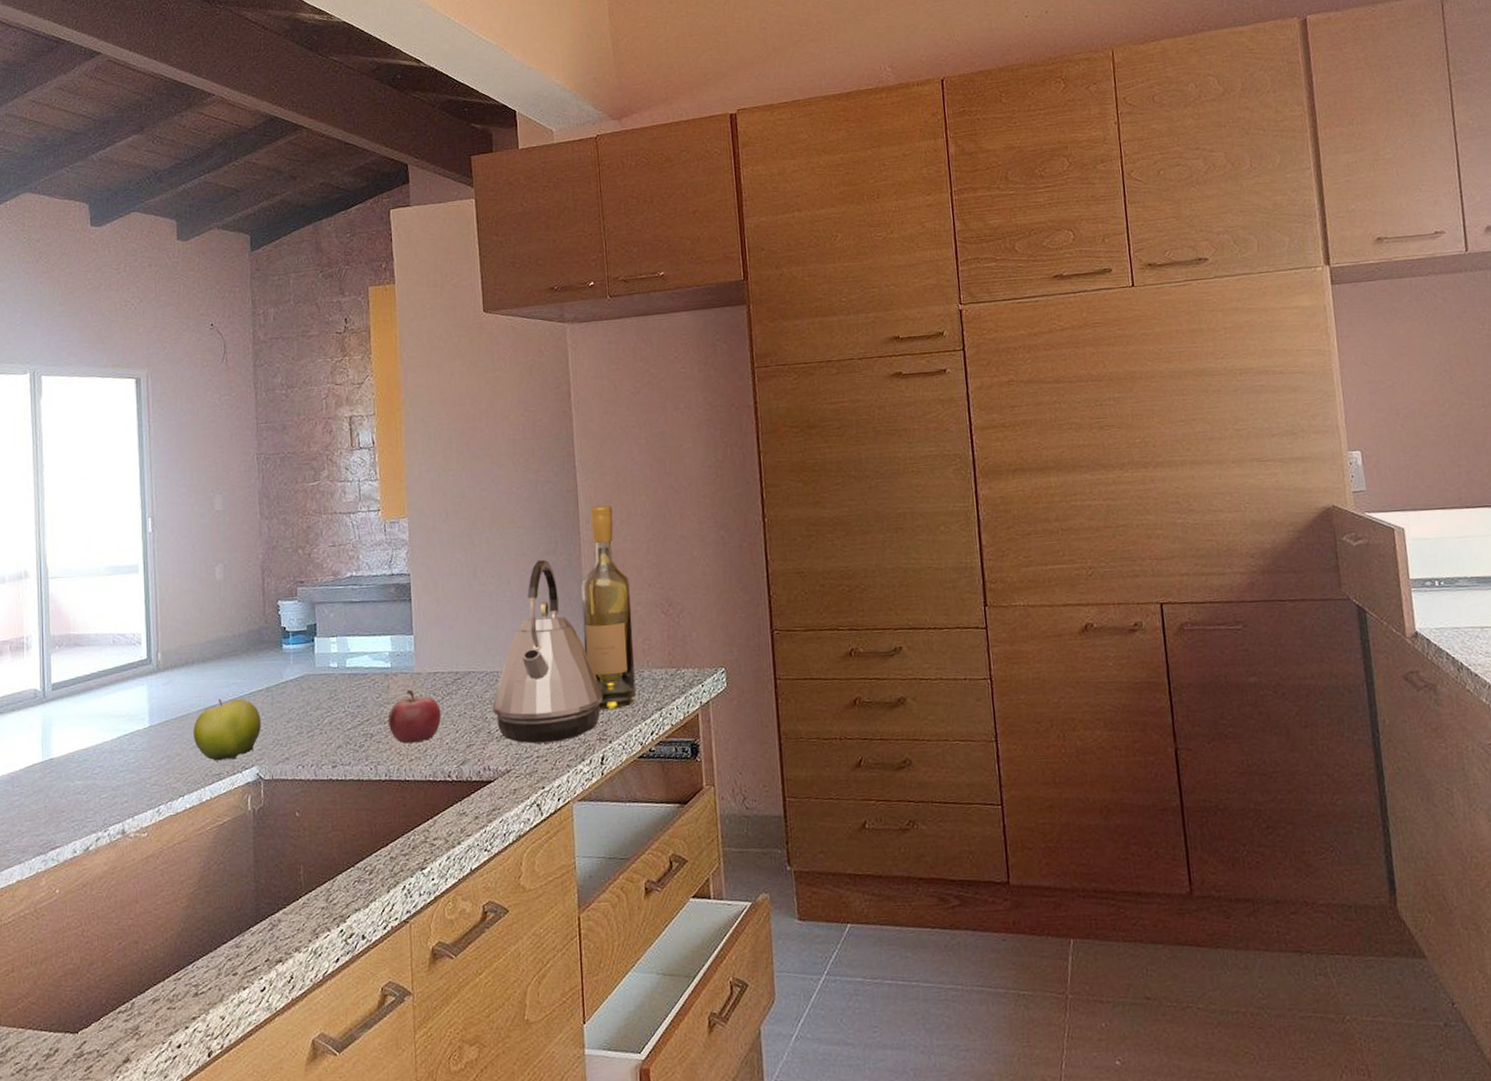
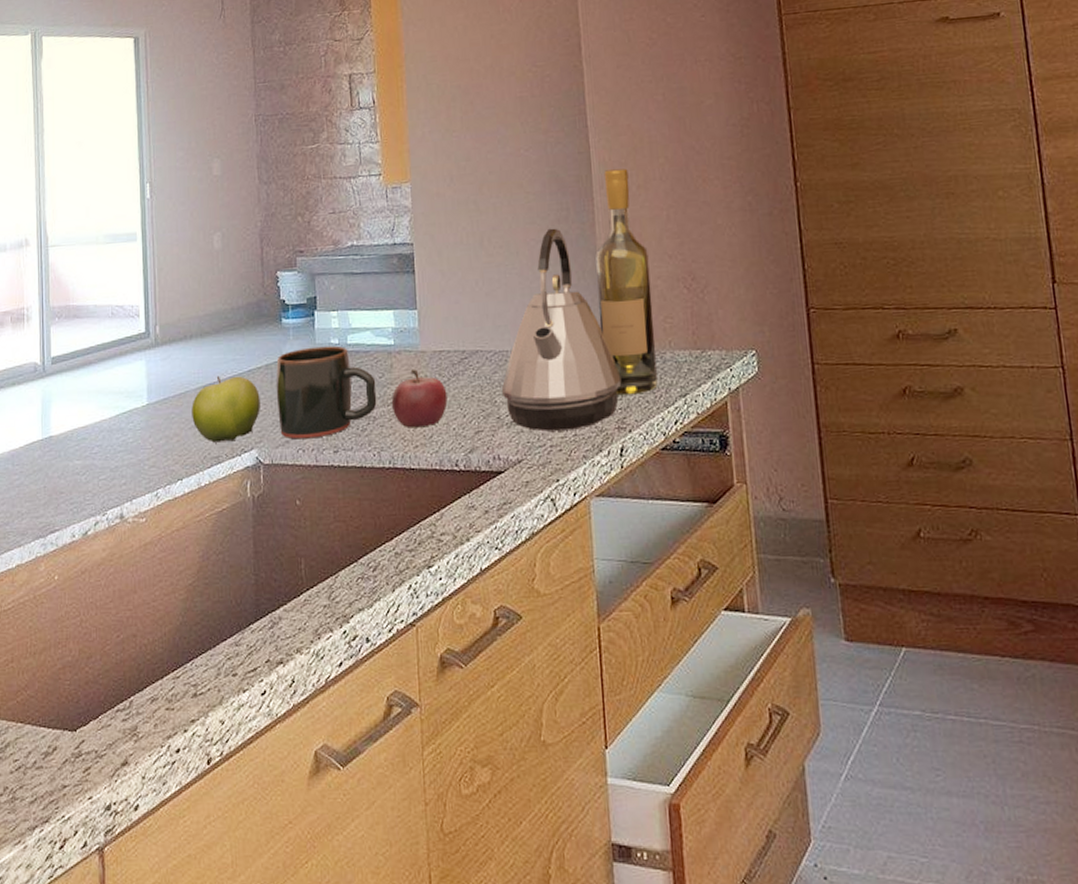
mug: none [276,669,374,756] -> present [276,345,377,440]

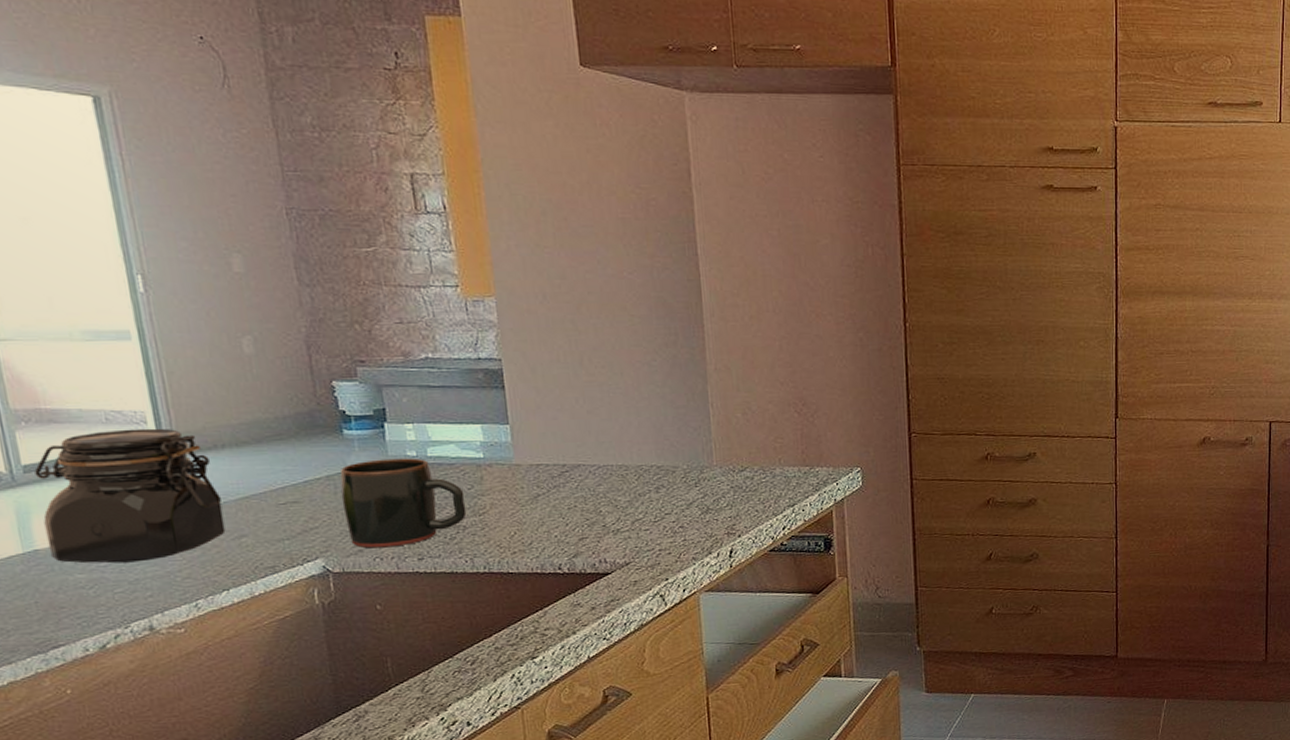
jar: none [59,321,185,451] -> present [34,428,226,564]
fruit: present [192,375,260,443] -> none [232,486,324,553]
fruit: present [391,369,448,428] -> none [483,481,548,536]
kettle: present [501,228,622,432] -> none [606,351,732,538]
bottle: present [595,168,658,396] -> none [705,299,767,506]

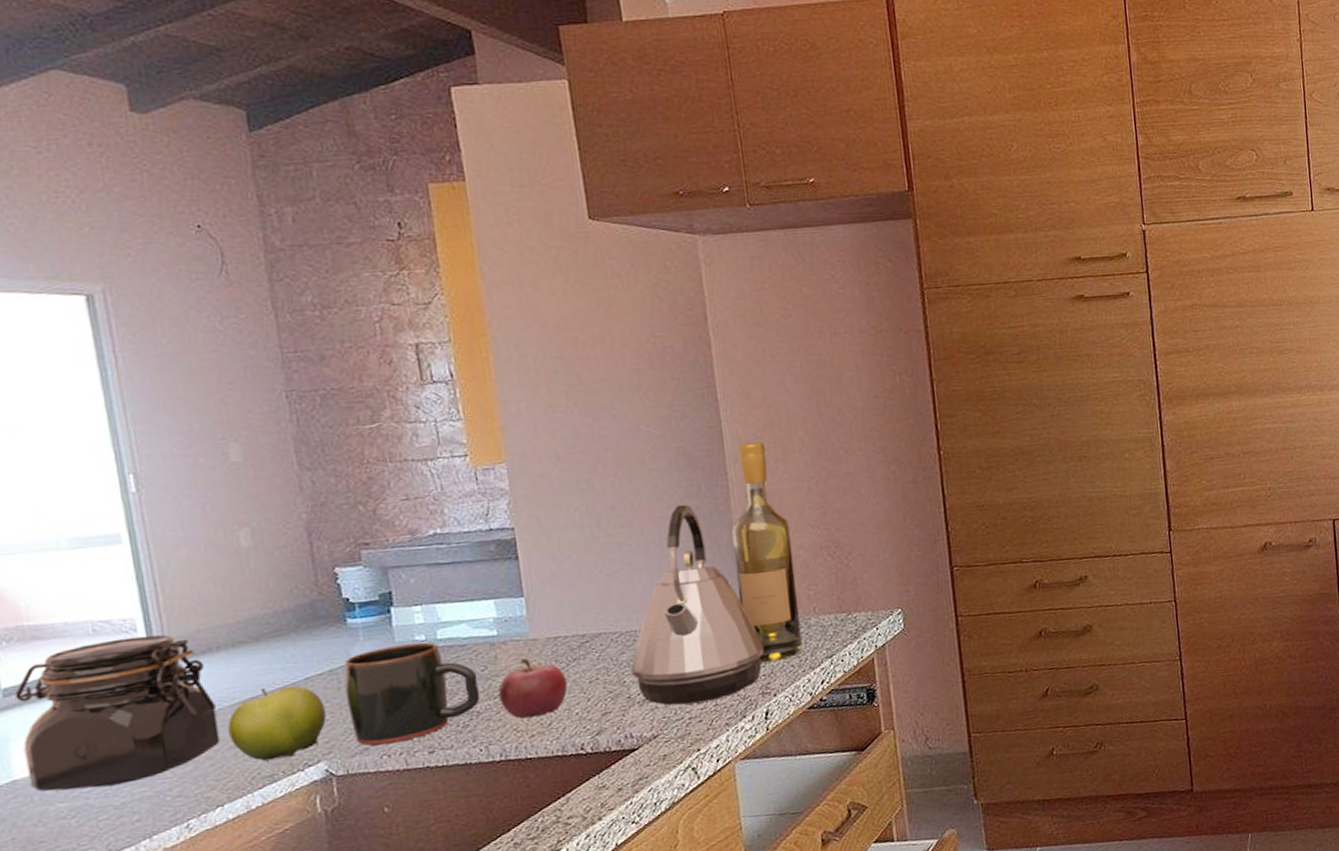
fruit: none [232,486,324,553] -> present [228,685,326,761]
fruit: none [483,481,548,536] -> present [498,658,568,718]
kettle: none [606,351,732,538] -> present [630,504,765,706]
bottle: none [705,299,767,506] -> present [731,442,803,662]

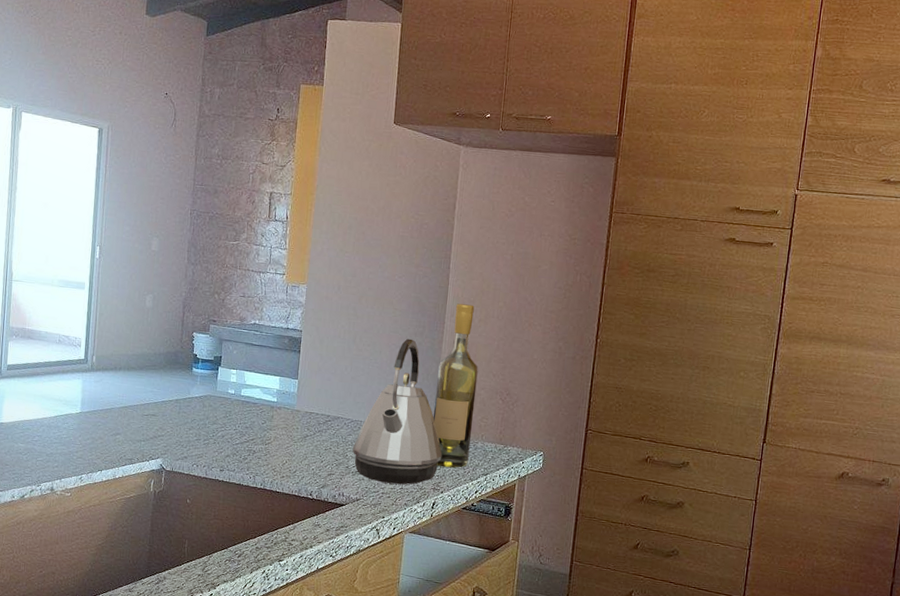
jar: present [15,634,220,792] -> none [8,348,111,442]
fruit: present [228,685,326,761] -> none [114,401,169,450]
mug: present [343,642,481,746] -> none [181,392,259,459]
fruit: present [498,658,568,718] -> none [268,422,312,464]

